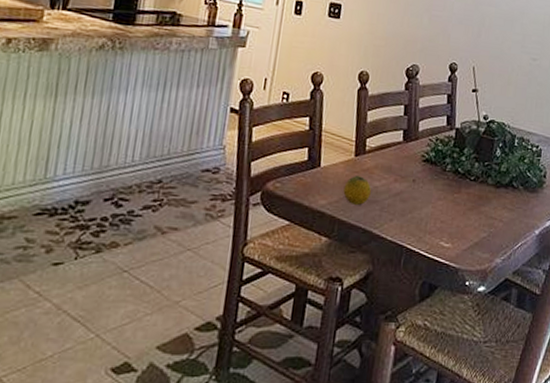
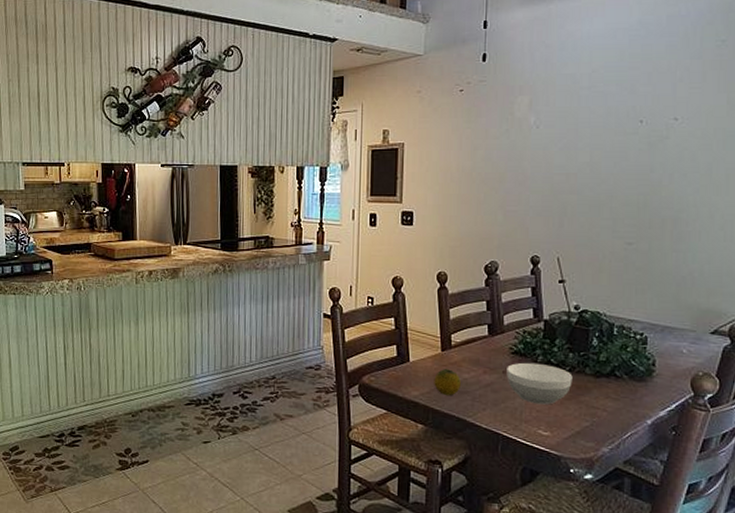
bowl: none [416,171,476,215] -> present [506,362,573,405]

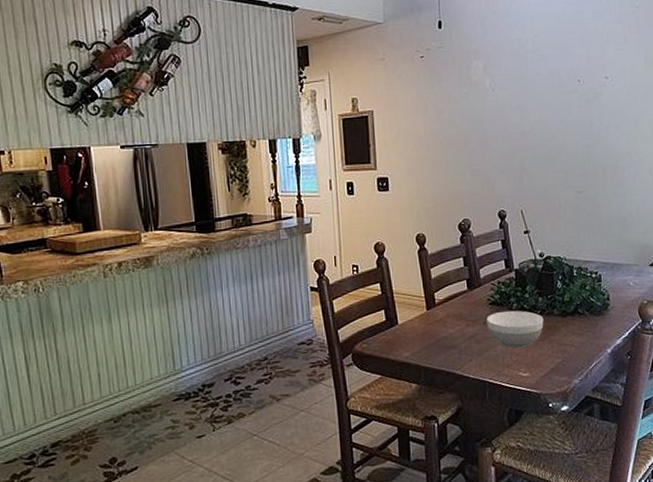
fruit: present [434,369,461,396] -> none [422,327,447,353]

